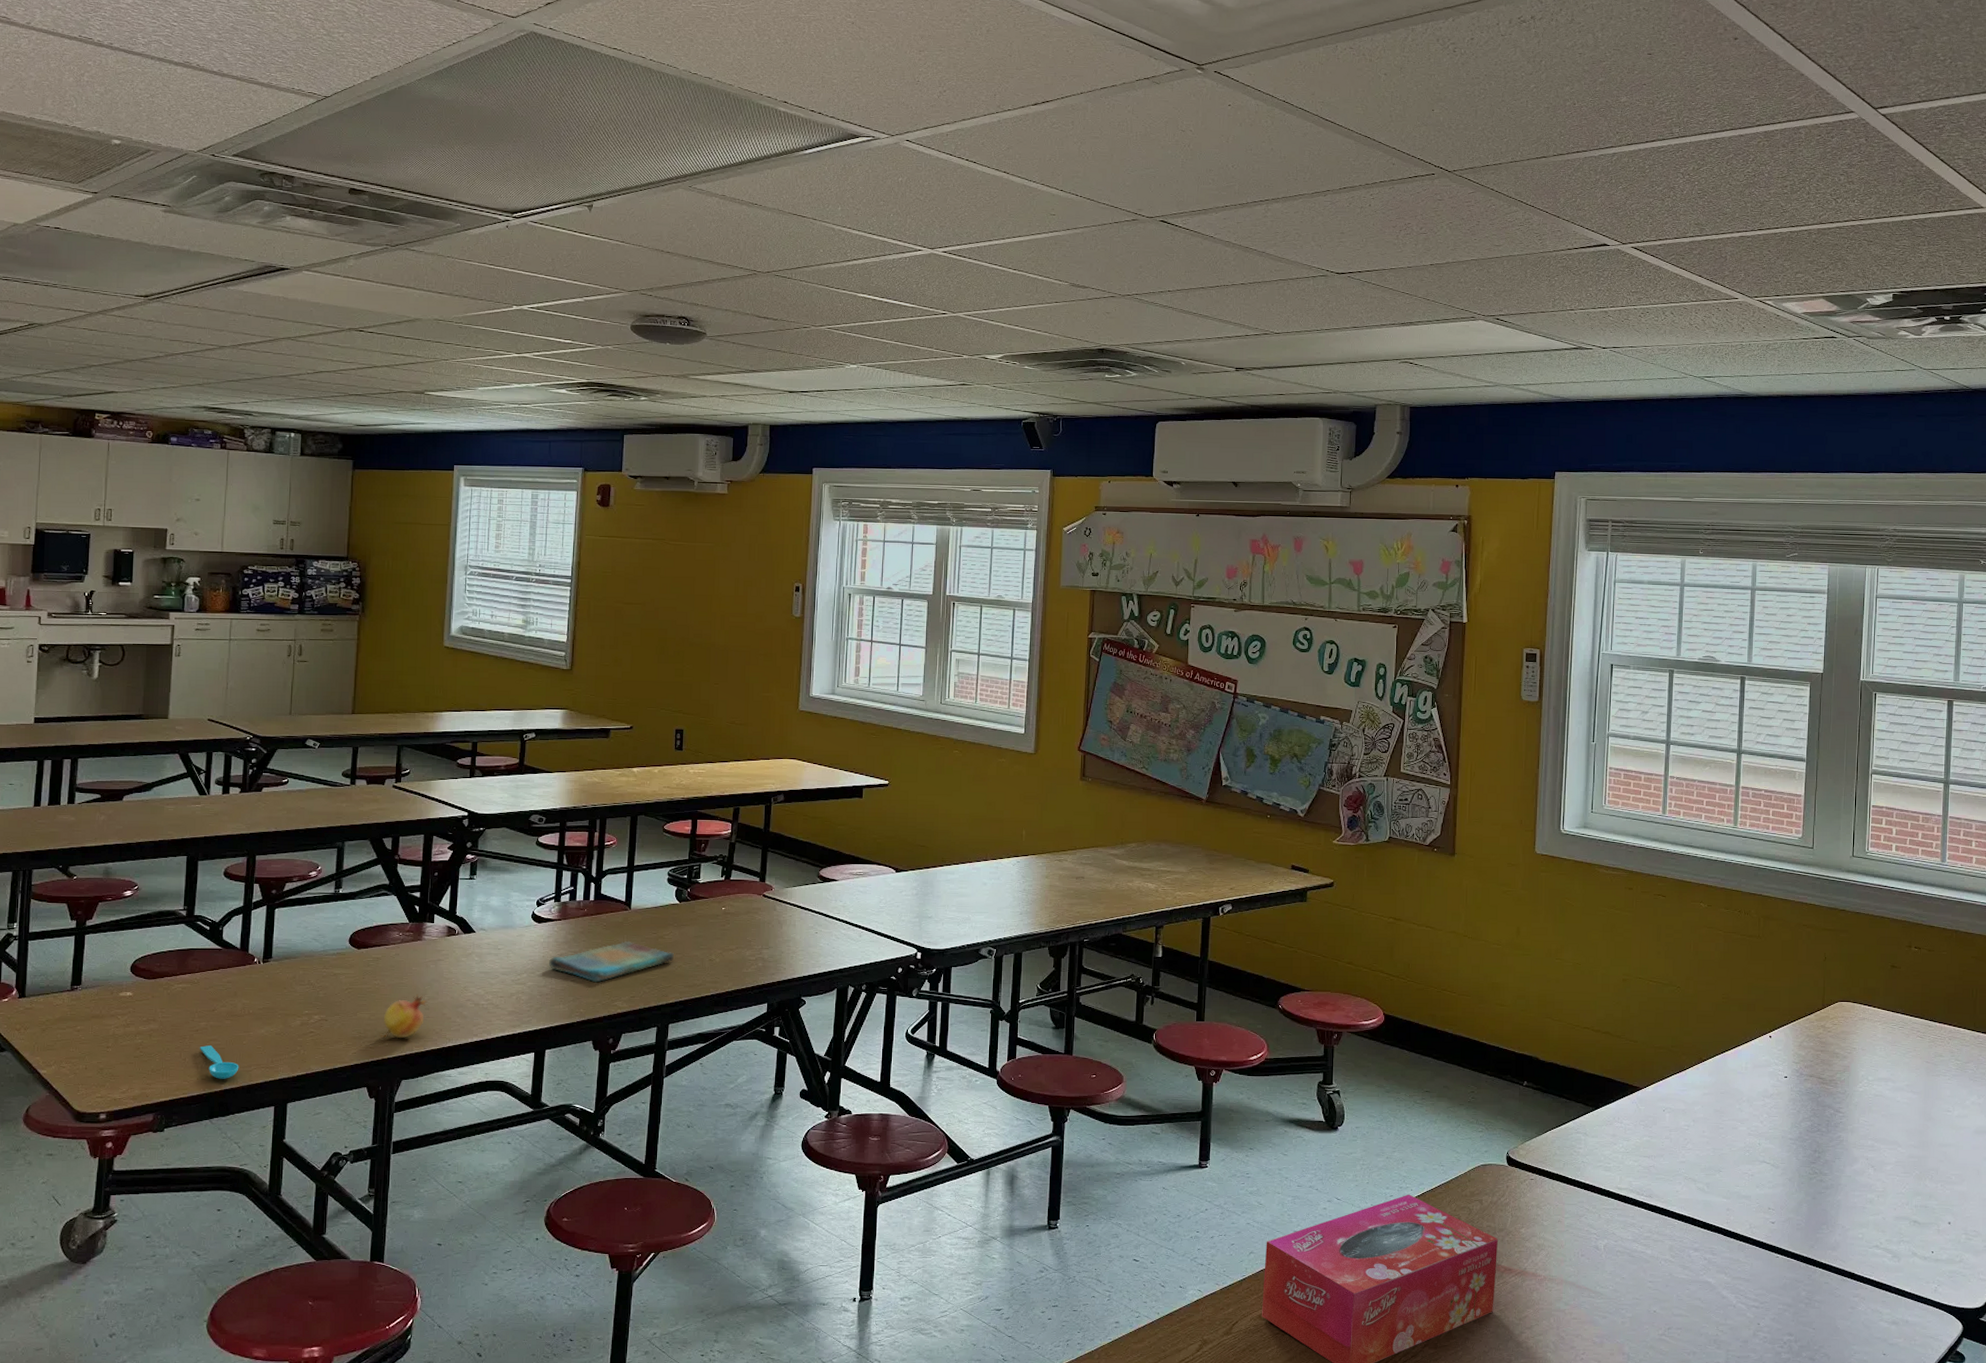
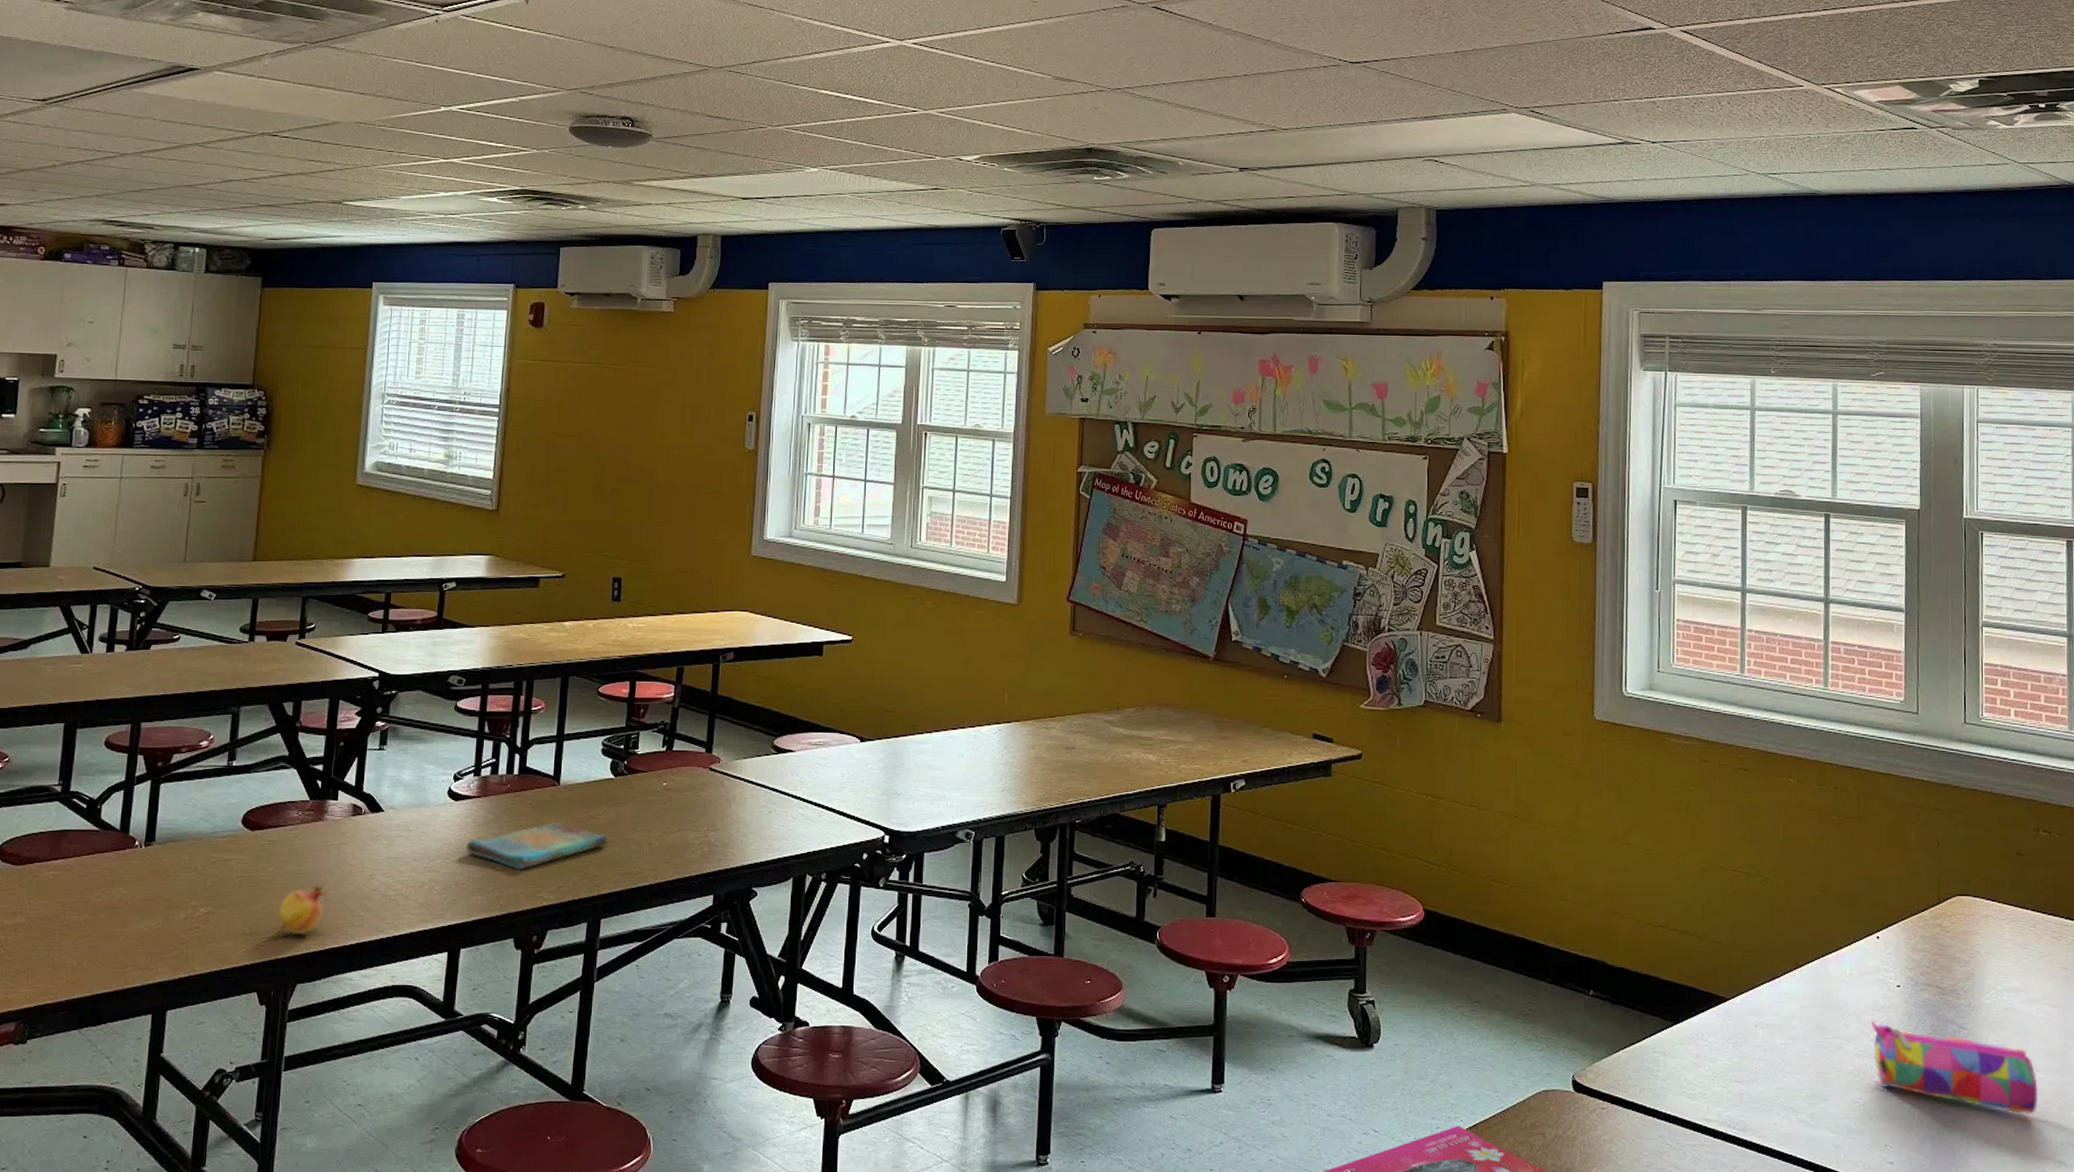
spoon: present [200,1045,239,1079] -> none [71,943,114,982]
pencil case: none [1760,1106,1899,1182] -> present [1870,1021,2038,1114]

